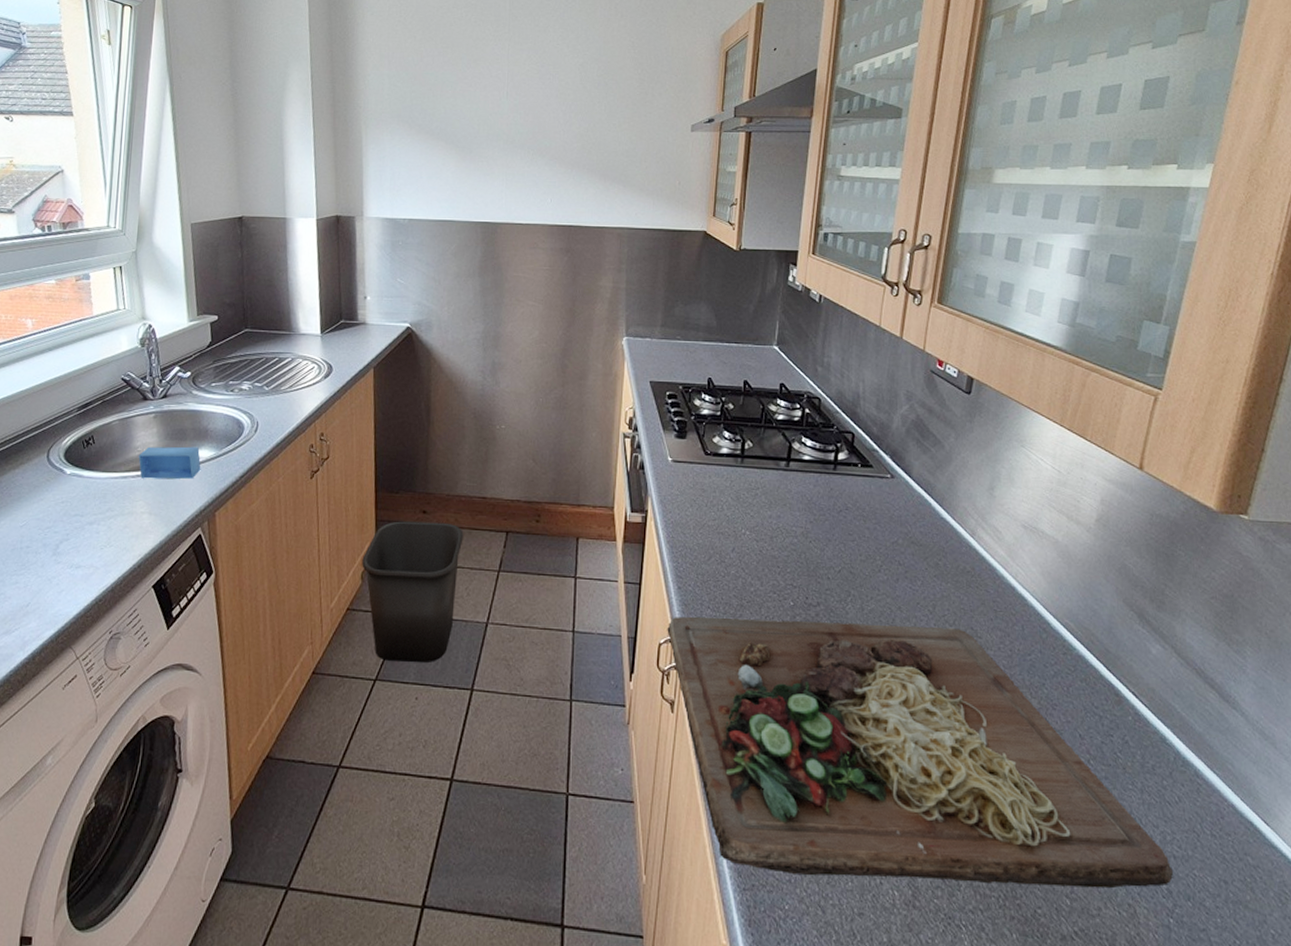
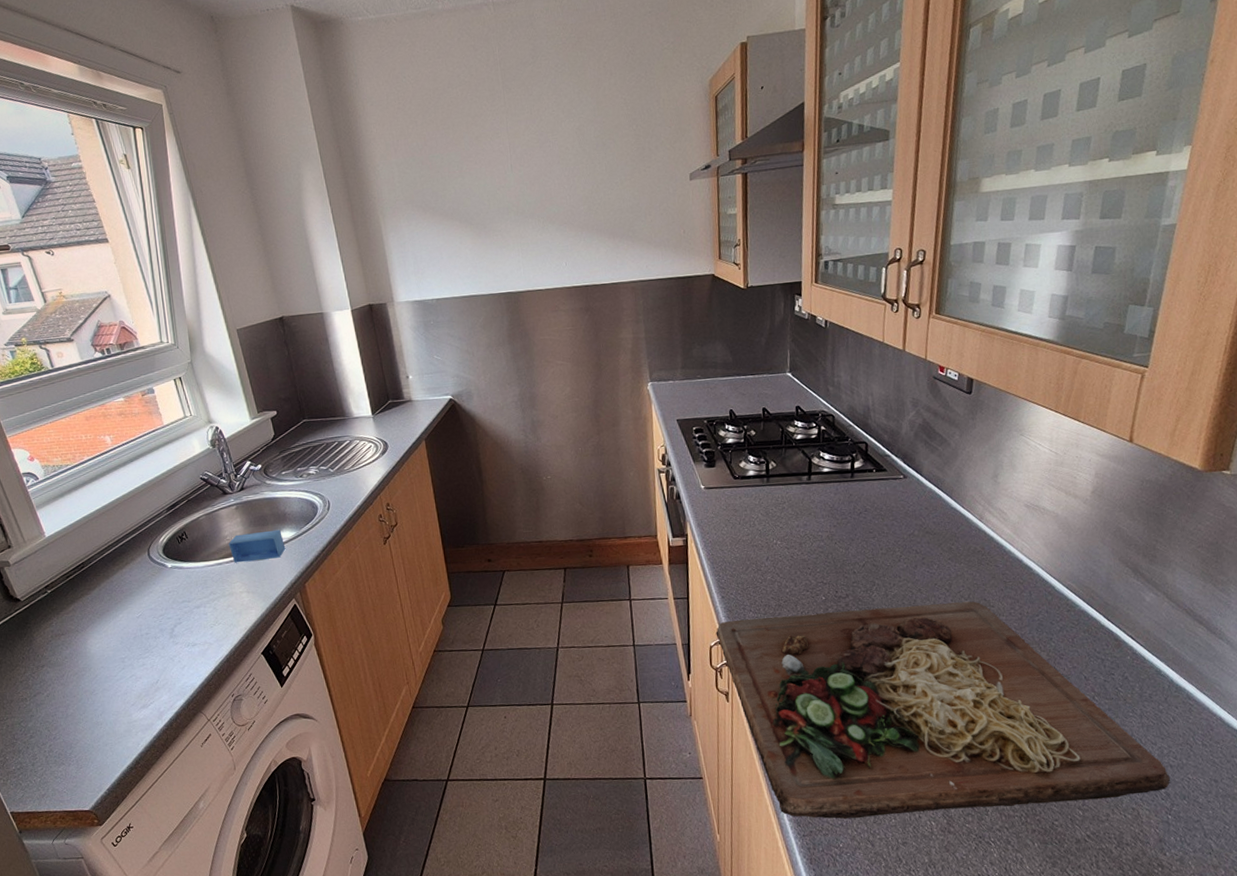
waste bin: present [362,521,464,662] -> none [440,567,528,690]

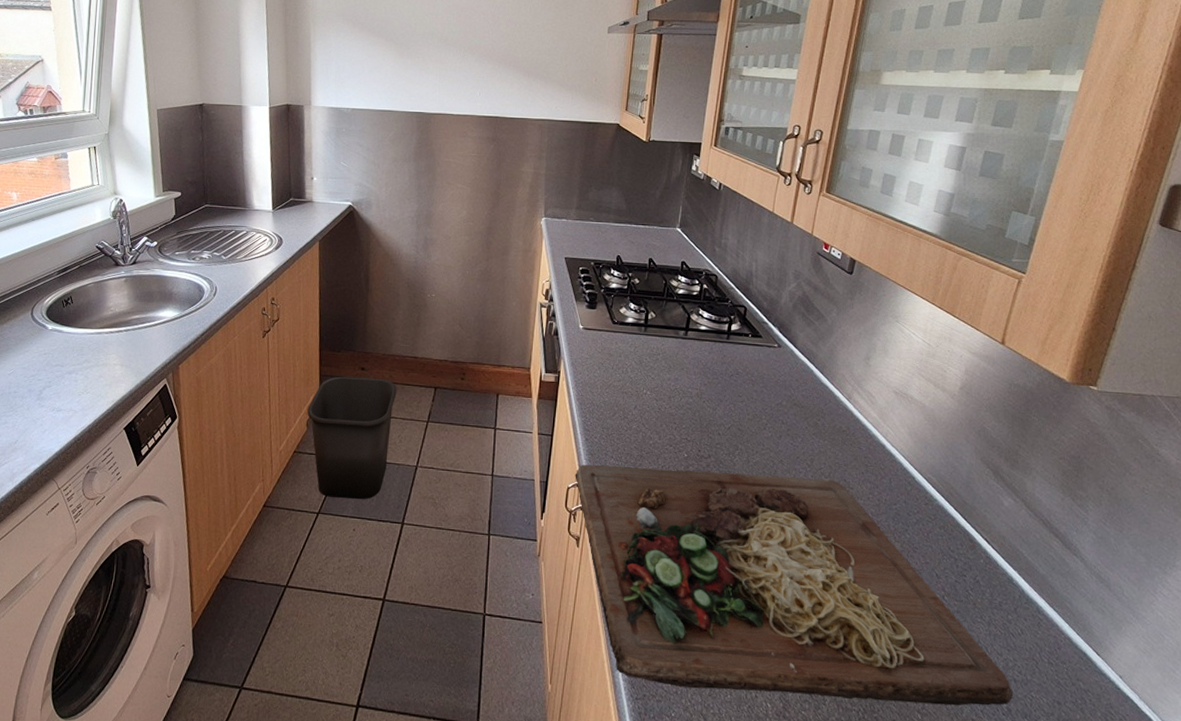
sponge: present [228,529,286,563] -> none [111,307,167,336]
waste bin: none [440,567,528,690] -> present [307,376,397,499]

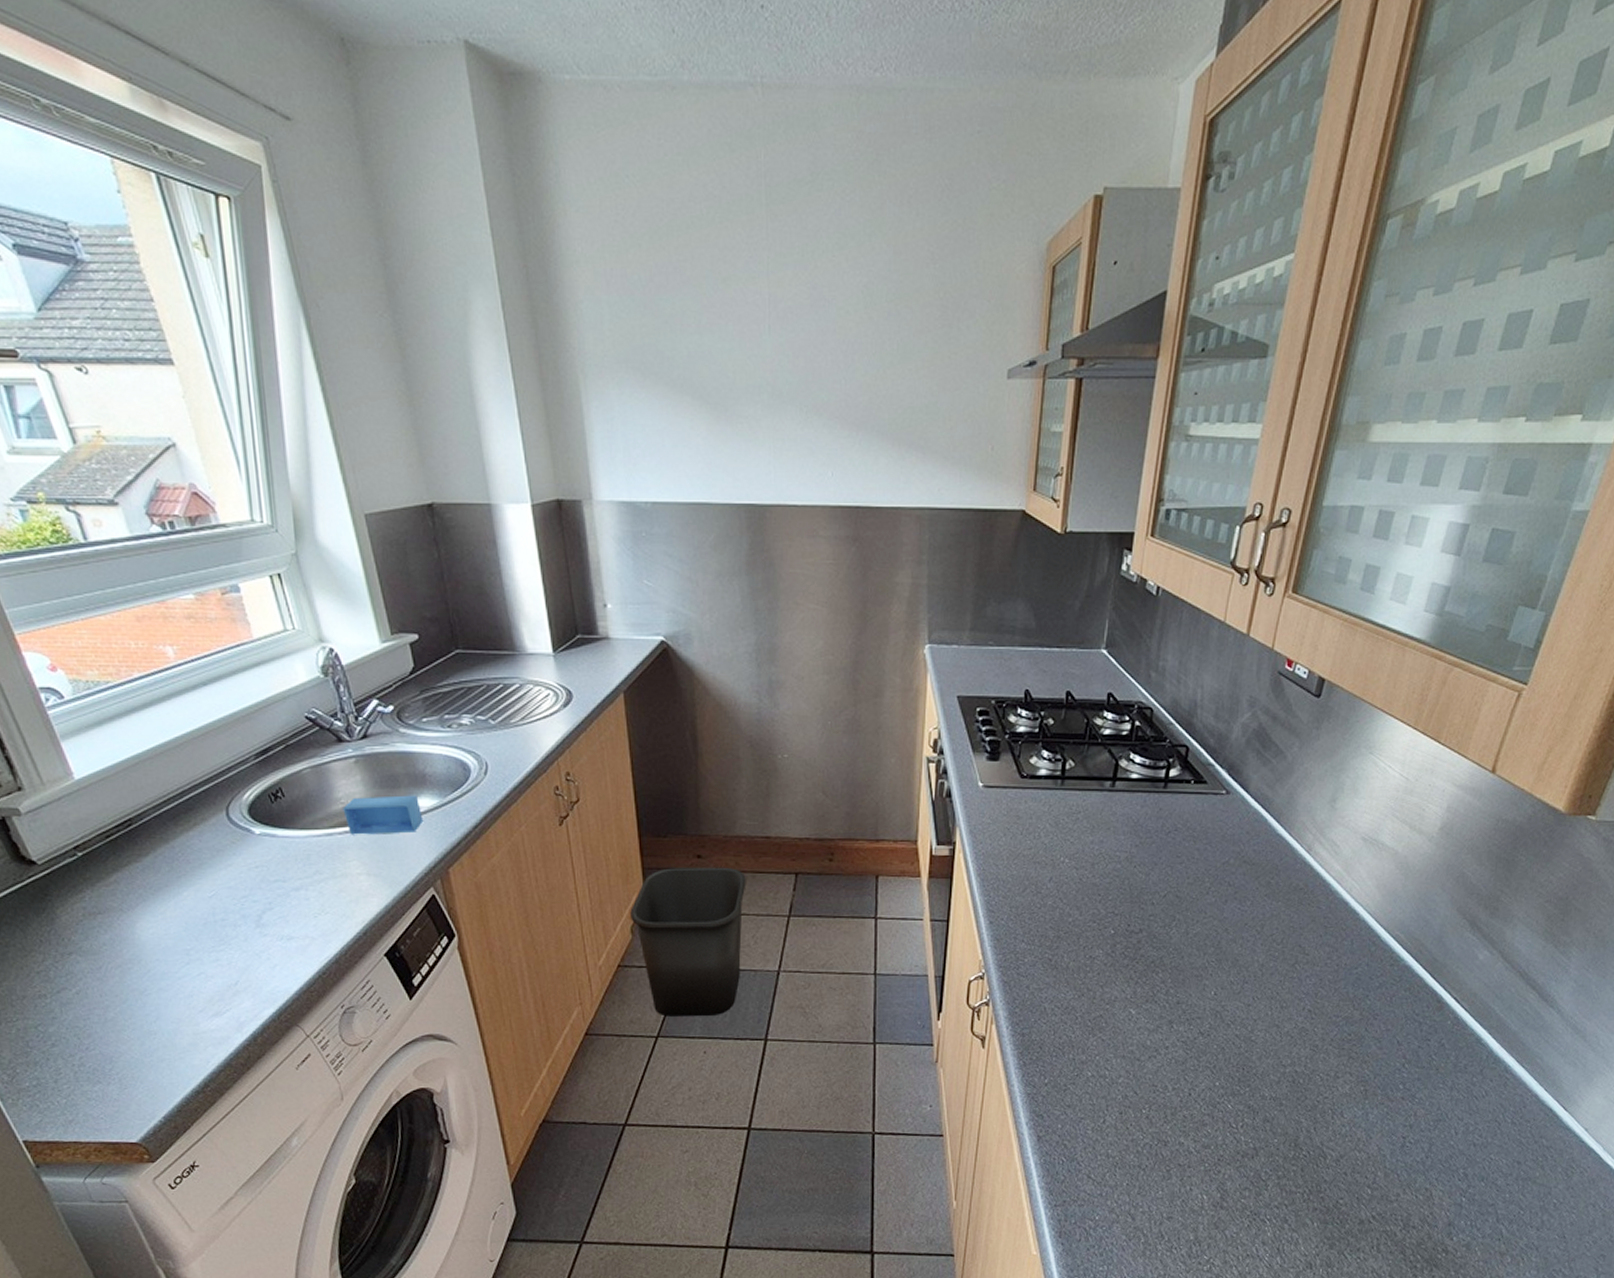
sponge: none [111,307,167,336] -> present [343,795,424,835]
cutting board: present [575,464,1013,706] -> none [977,946,1471,1189]

